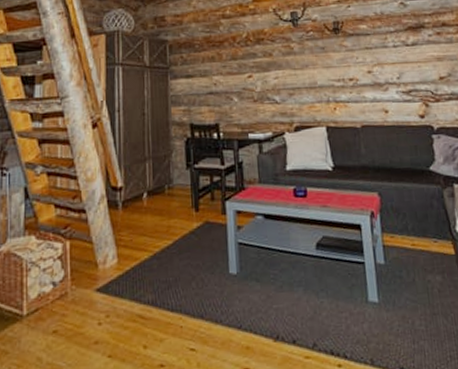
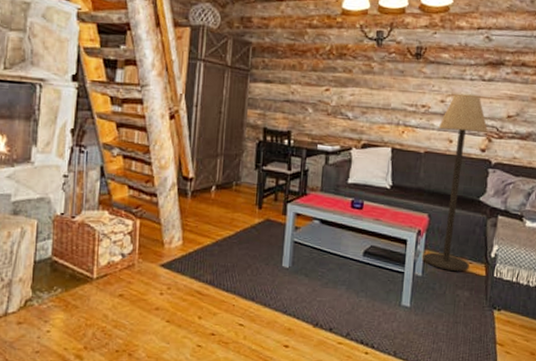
floor lamp: none [370,61,435,254] -> present [422,94,488,271]

